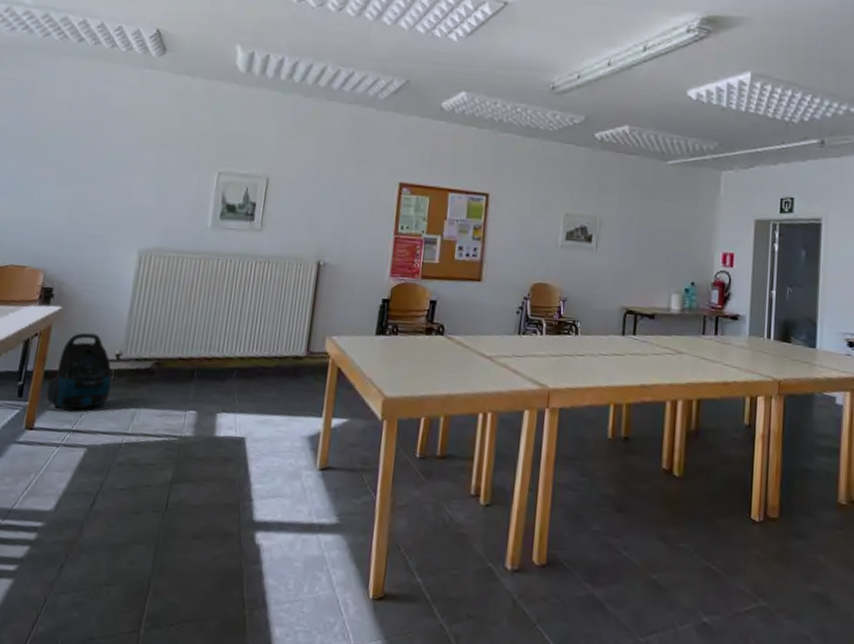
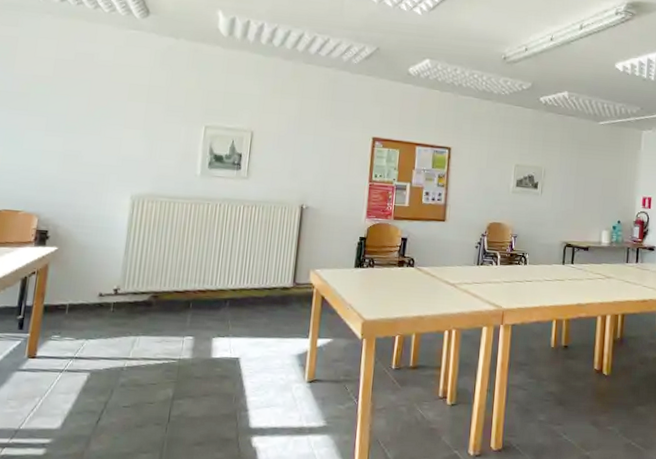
vacuum cleaner: present [46,332,112,410] -> none [47,270,111,339]

